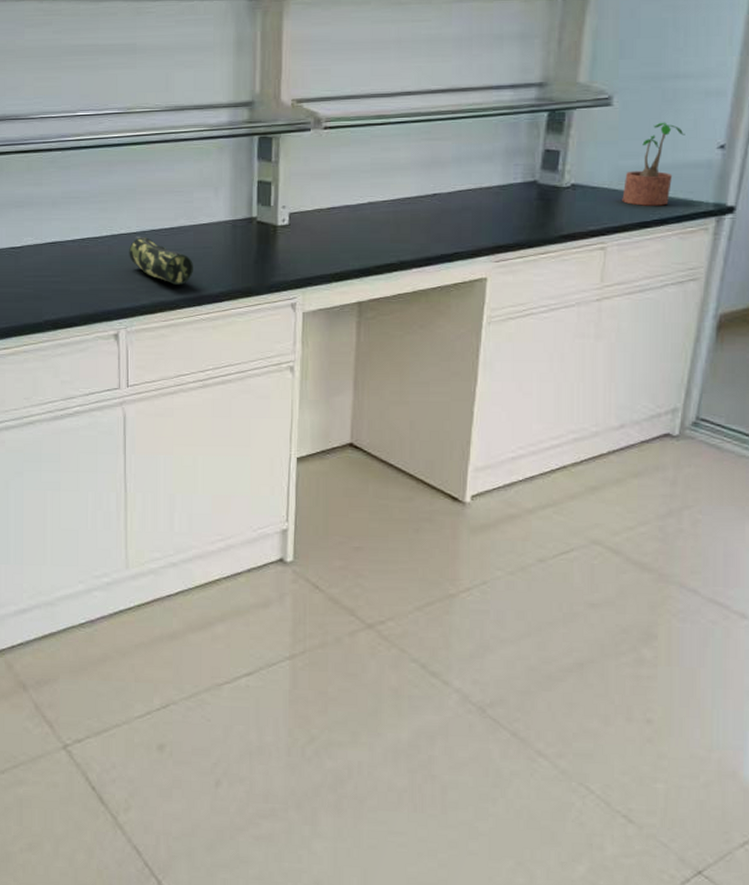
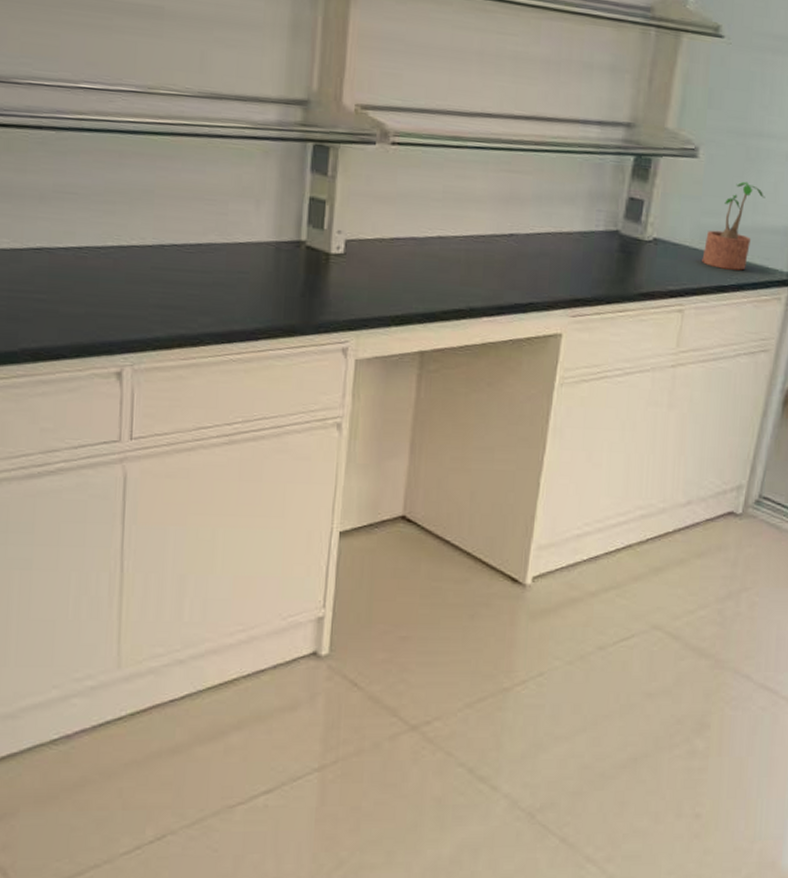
pencil case: present [129,236,193,285] -> none [141,250,224,316]

